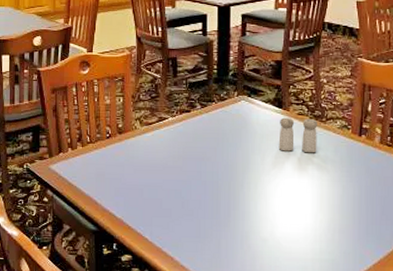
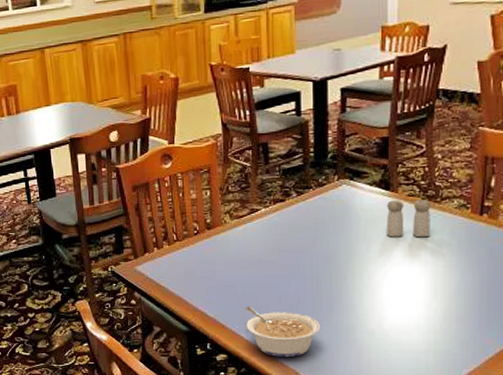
legume: none [150,209,219,260] -> present [245,306,321,356]

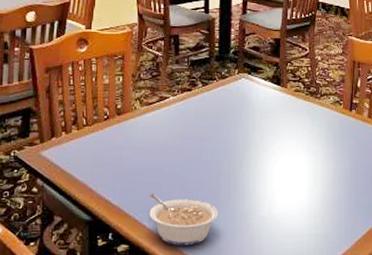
salt and pepper shaker: present [386,200,431,238] -> none [277,94,313,129]

